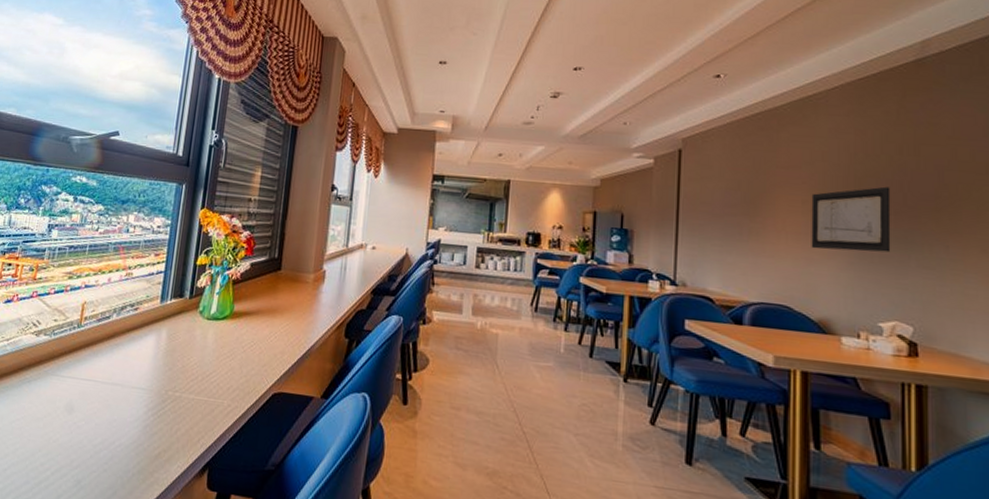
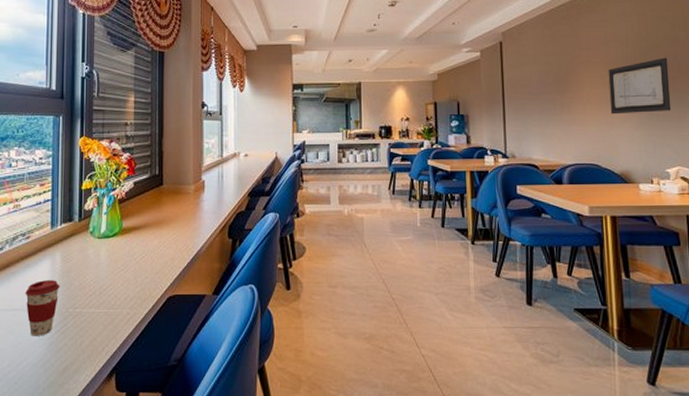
coffee cup: none [125,356,163,417] -> present [25,280,60,336]

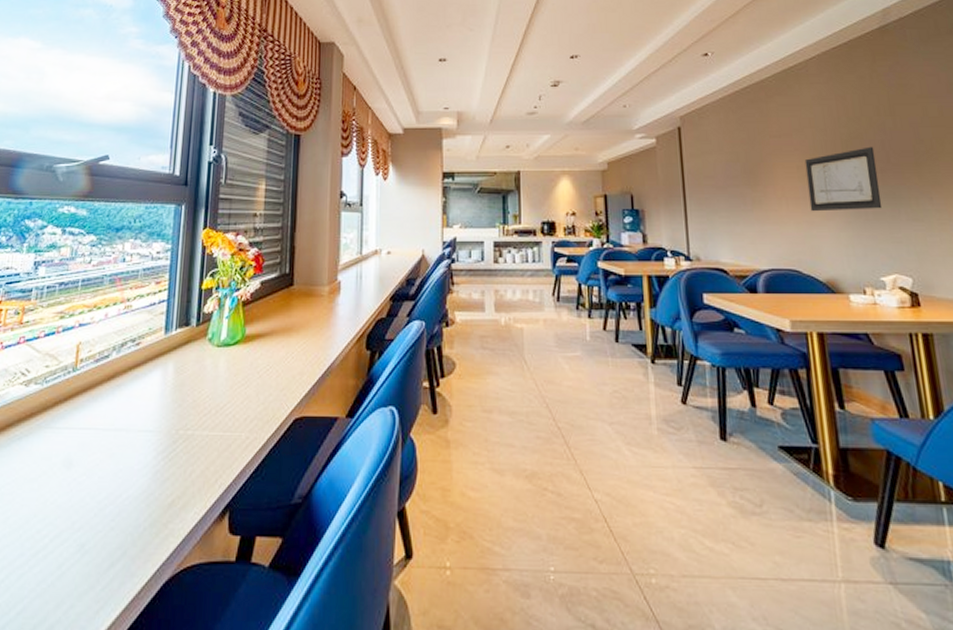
coffee cup: present [25,280,60,336] -> none [130,395,171,463]

